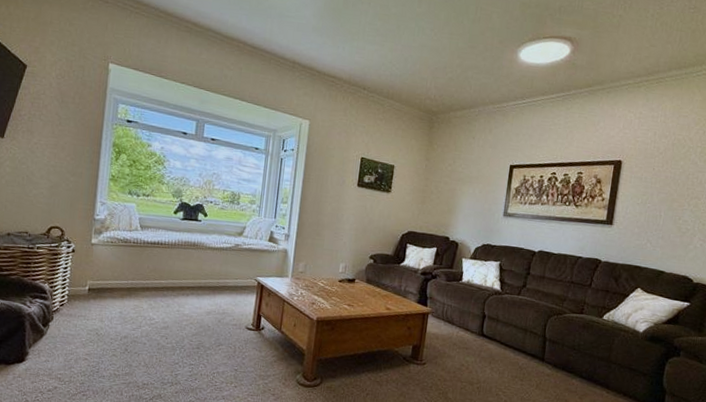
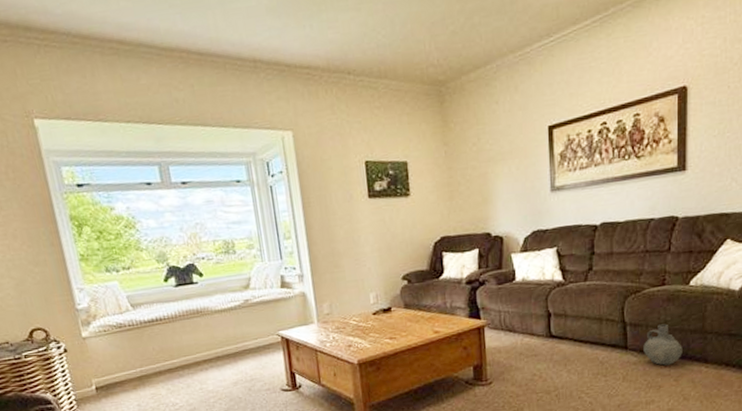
ceramic jug: none [557,346,590,383] -> present [643,324,683,366]

